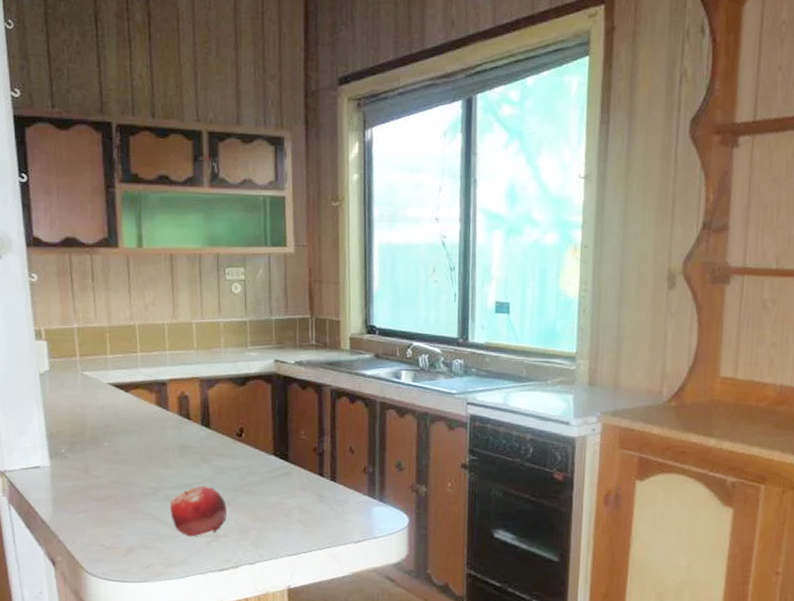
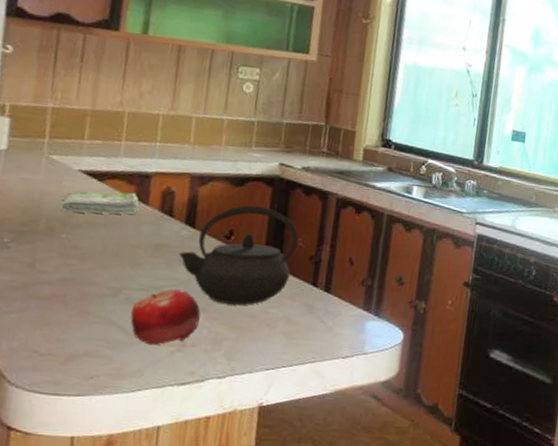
dish towel: none [99,399,162,423] -> present [59,191,140,215]
kettle: none [200,403,301,497] -> present [178,205,299,305]

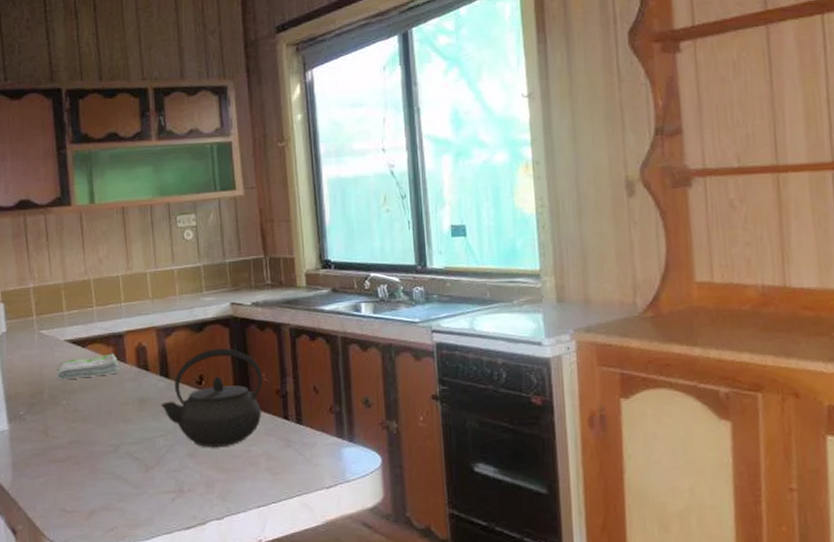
fruit: present [130,289,201,345] -> none [131,439,190,494]

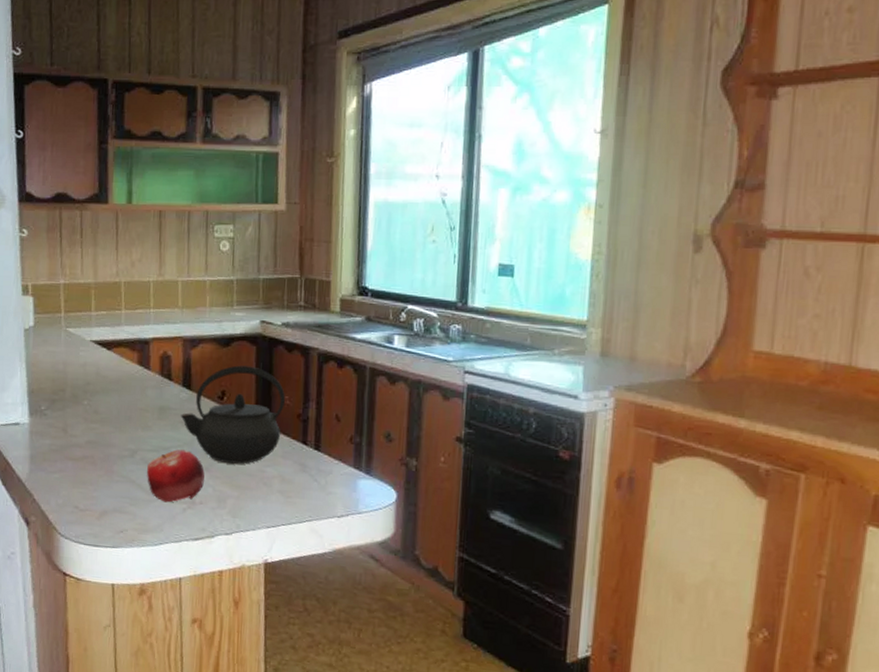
dish towel: present [56,353,120,381] -> none [80,358,143,381]
fruit: none [131,439,190,494] -> present [146,449,205,503]

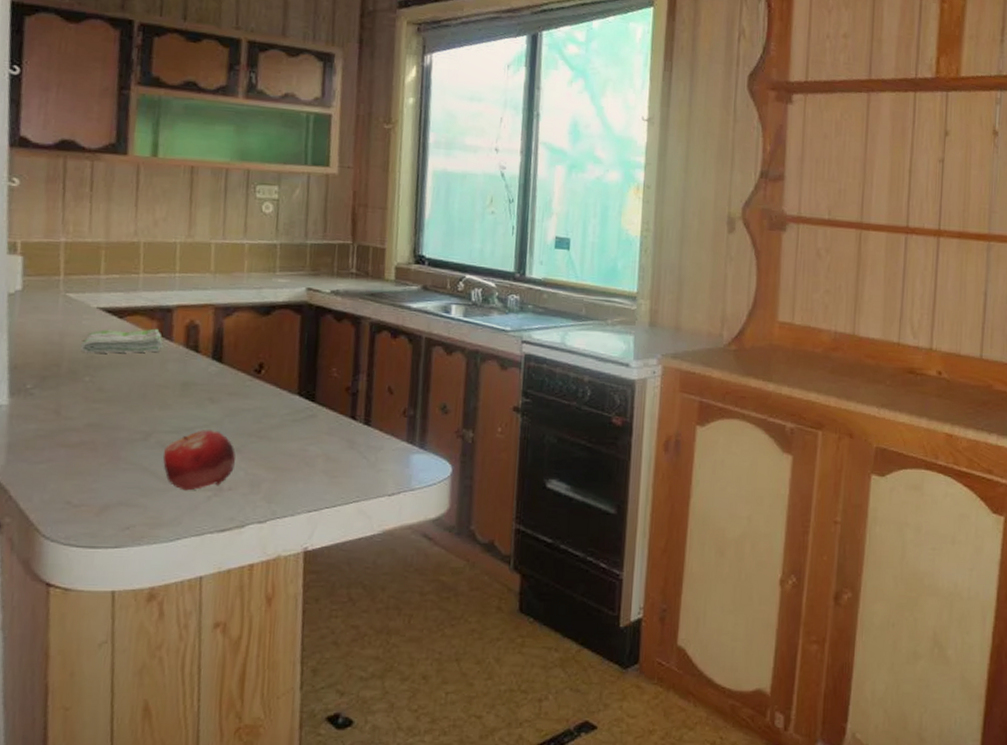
dish towel: none [80,358,143,381] -> present [81,328,163,354]
kettle: present [180,365,285,464] -> none [208,335,333,443]

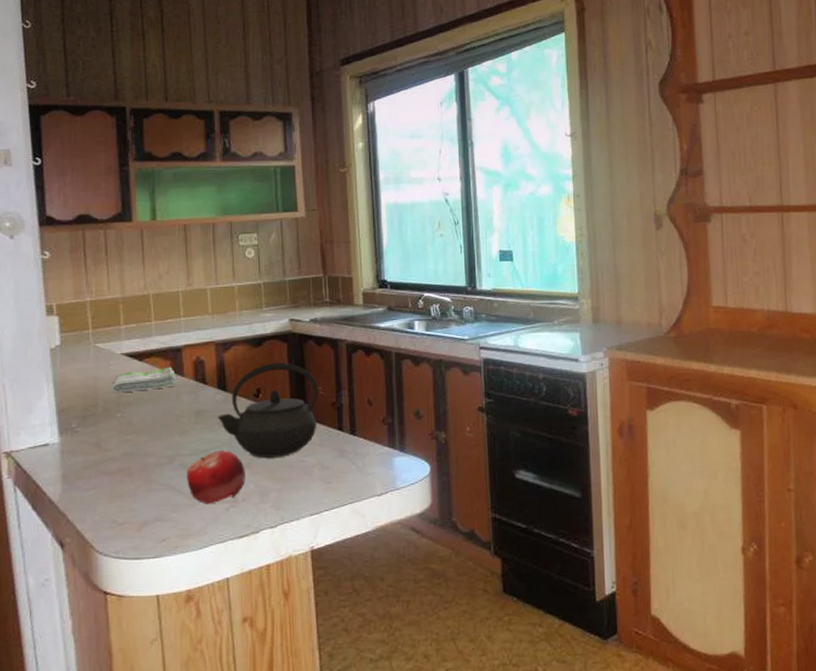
kettle: none [208,335,333,443] -> present [217,362,318,458]

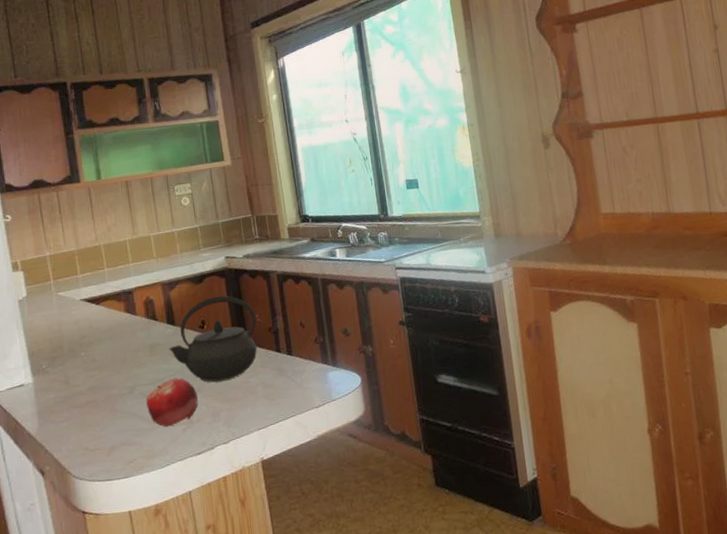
dish towel: present [111,366,177,393] -> none [74,307,131,335]

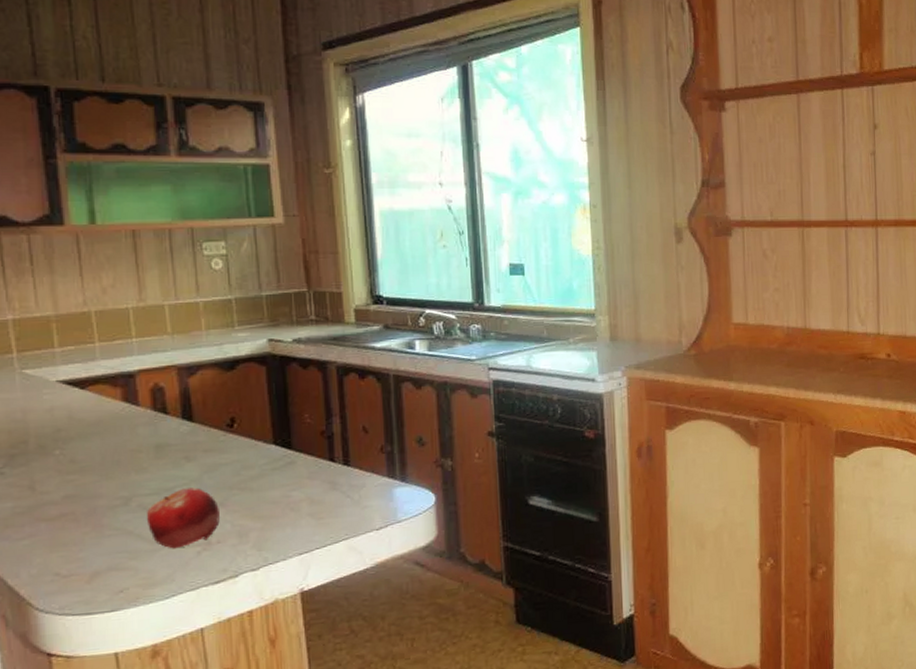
kettle: present [169,295,258,382] -> none [183,388,305,495]

